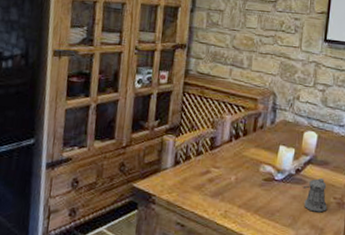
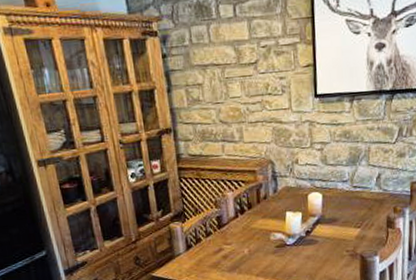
pepper shaker: present [303,178,327,213] -> none [315,235,341,267]

